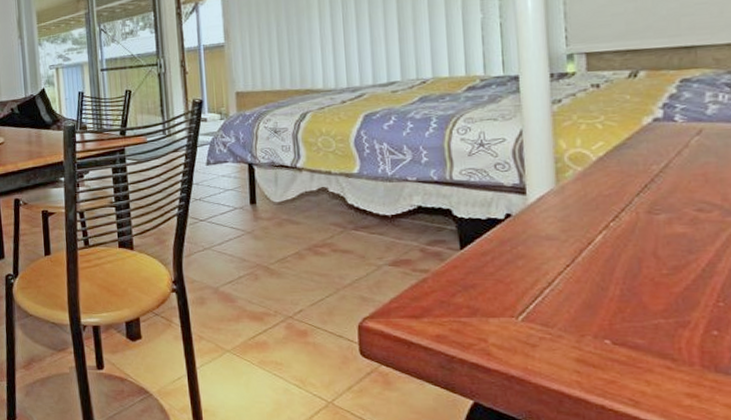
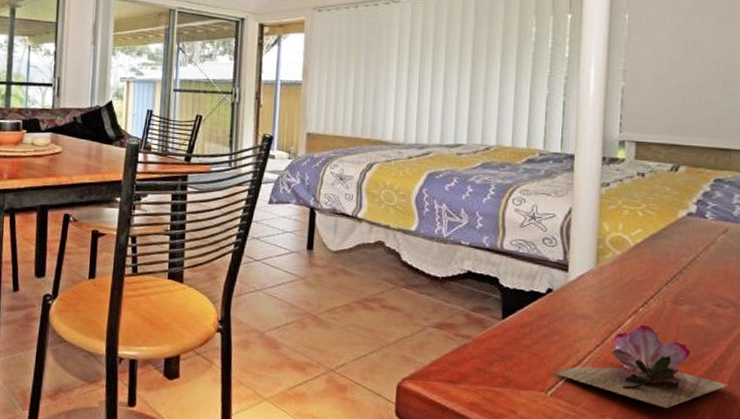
flower: none [520,239,721,322] -> present [552,324,728,409]

